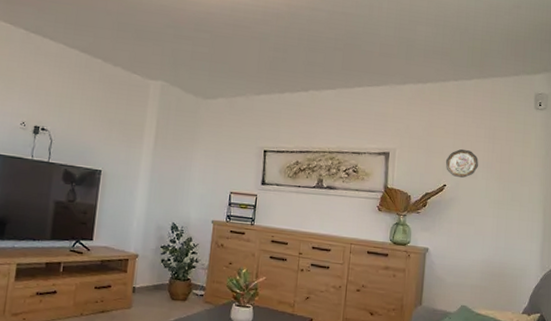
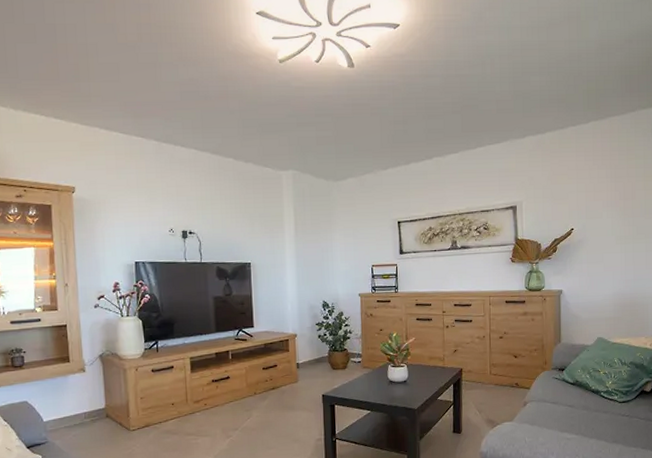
decorative plate: present [445,148,478,179] -> none [571,191,602,220]

